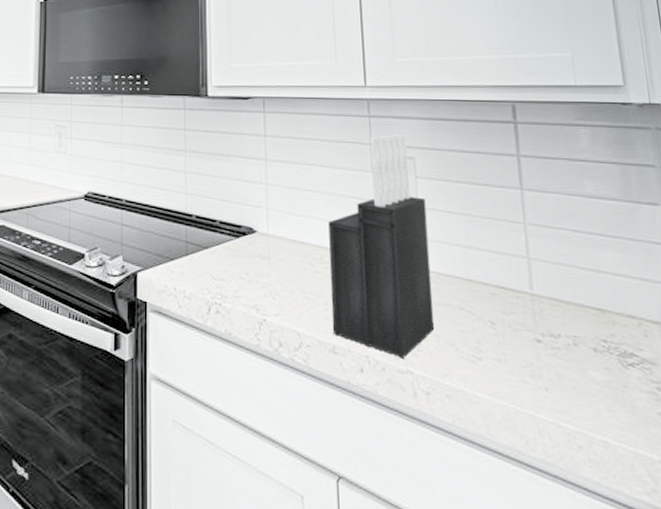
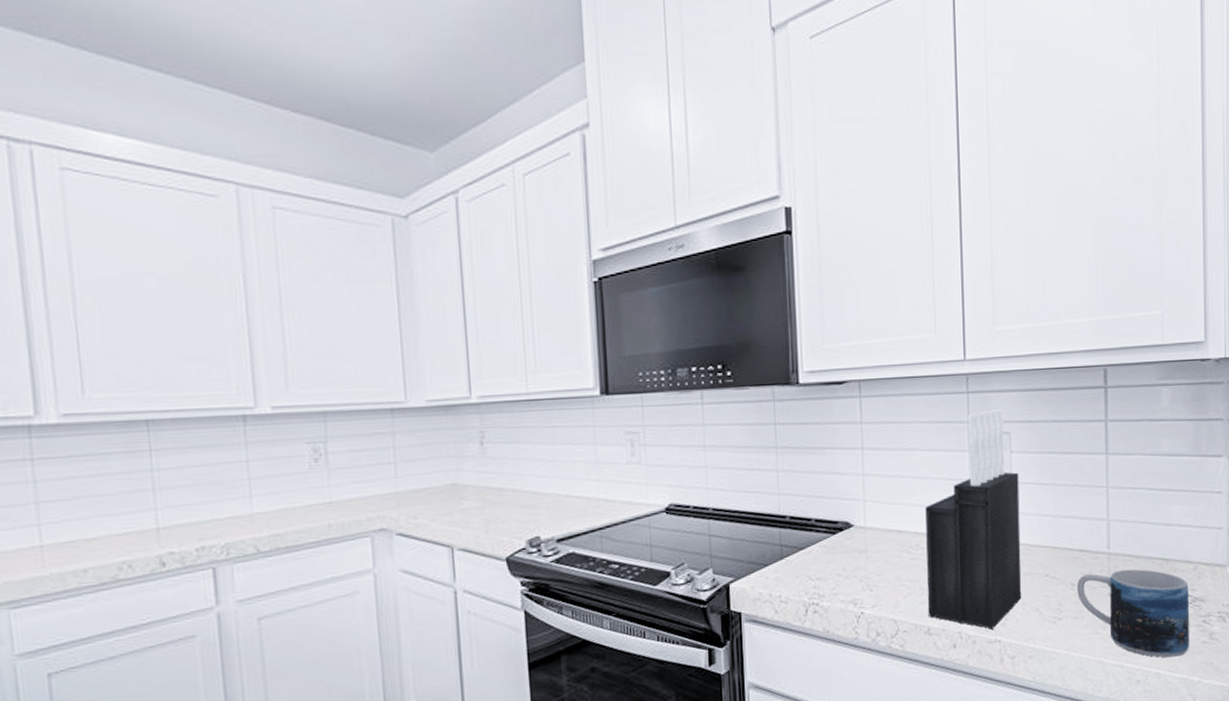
mug: none [497,314,642,426] -> present [1077,569,1189,658]

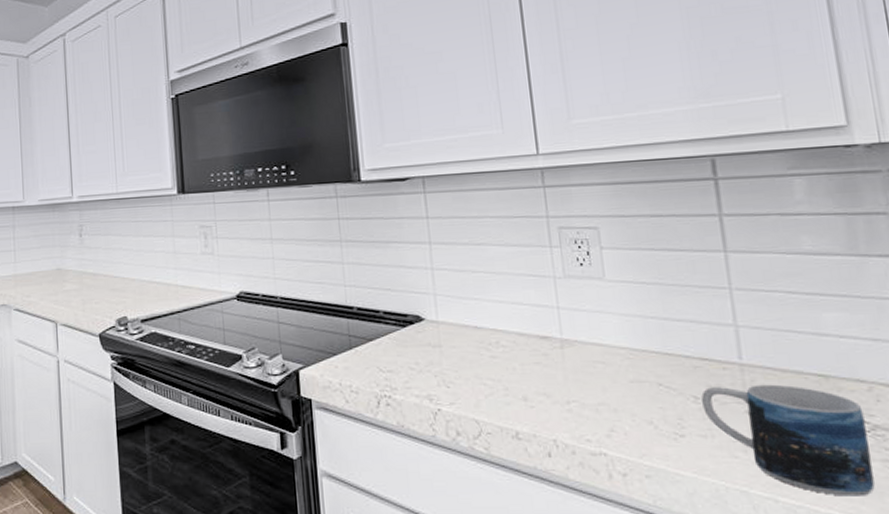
knife block: present [925,409,1022,630] -> none [504,204,630,440]

